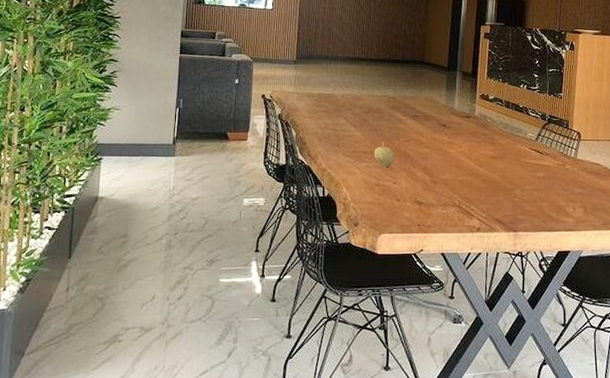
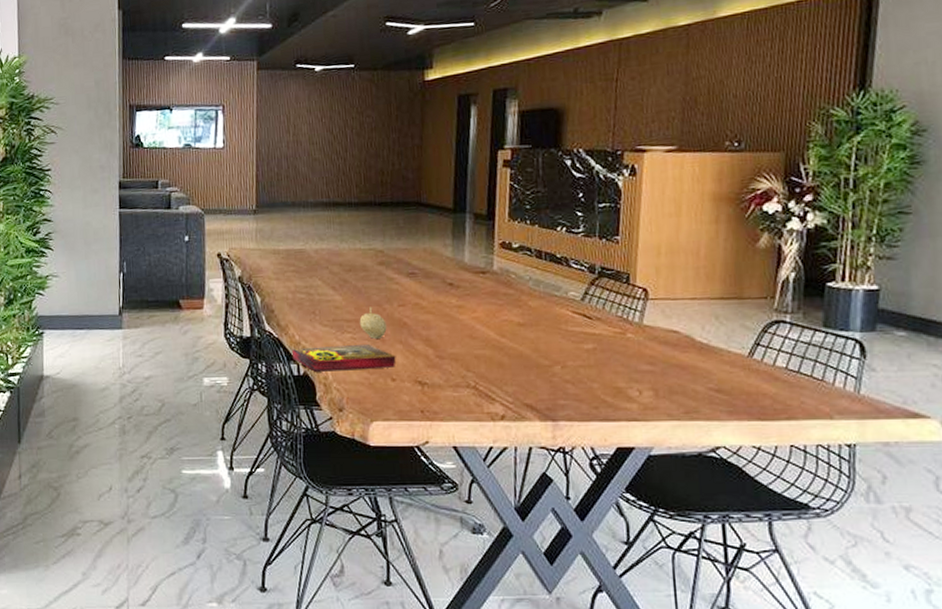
book: none [318,172,401,194] -> present [291,344,396,372]

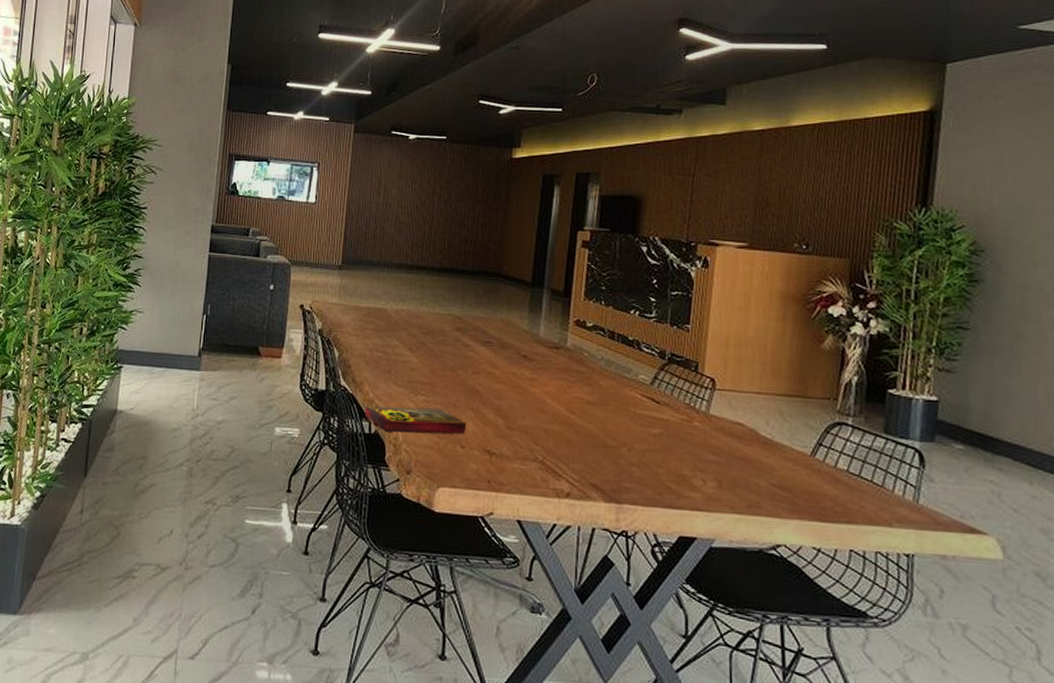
fruit: present [359,307,387,339] -> none [433,371,460,404]

